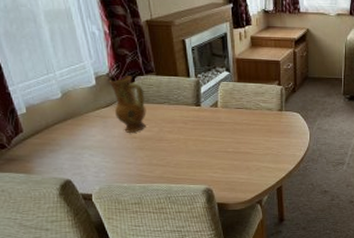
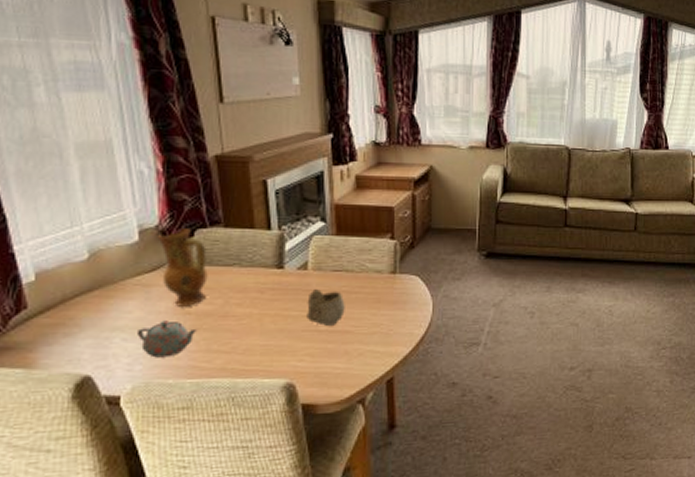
teapot: none [100,142,142,168] -> present [138,320,197,358]
mug: none [218,122,246,148] -> present [307,289,345,326]

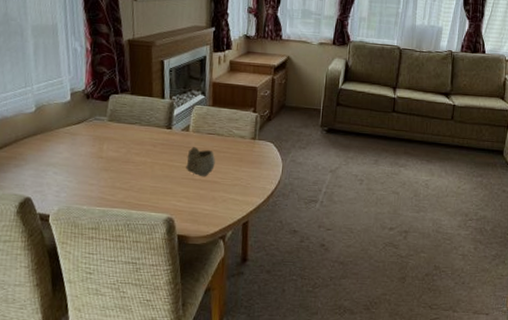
teapot: present [138,320,197,358] -> none [64,161,107,189]
ceramic jug: present [157,229,208,307] -> none [83,93,117,152]

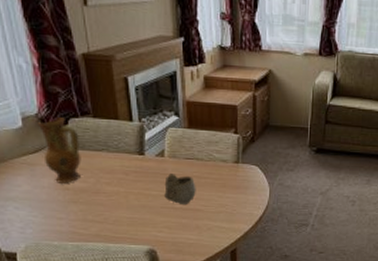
ceramic jug: none [83,93,117,152] -> present [37,117,82,183]

